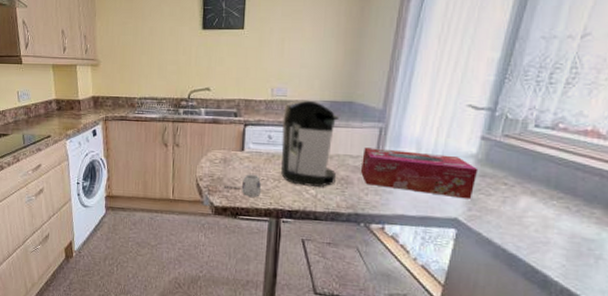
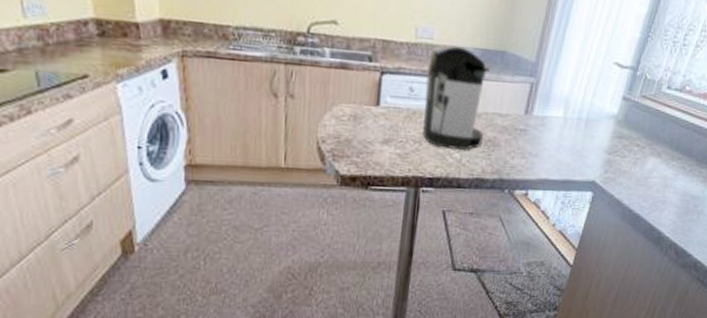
mug: present [223,174,262,197] -> none [352,134,400,163]
tissue box: present [361,147,479,199] -> none [509,105,617,161]

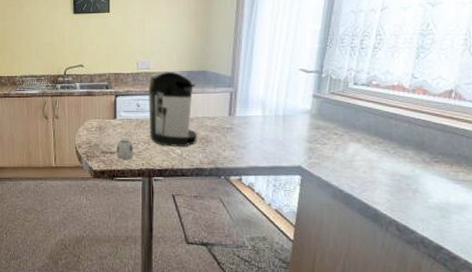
mug: none [352,134,400,163] -> present [100,139,134,160]

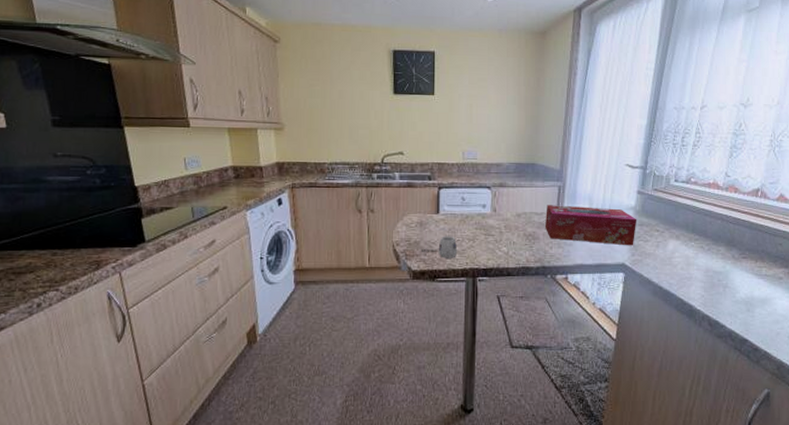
coffee maker: present [148,71,197,148] -> none [474,162,524,245]
tissue box: none [218,110,314,149] -> present [546,205,637,246]

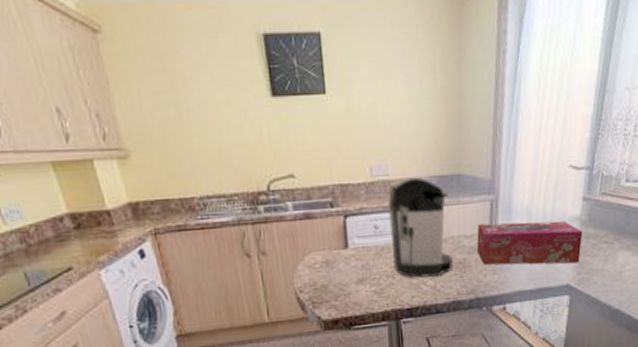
mug: present [420,236,458,258] -> none [330,274,376,302]
coffee maker: none [474,162,524,245] -> present [387,177,453,279]

